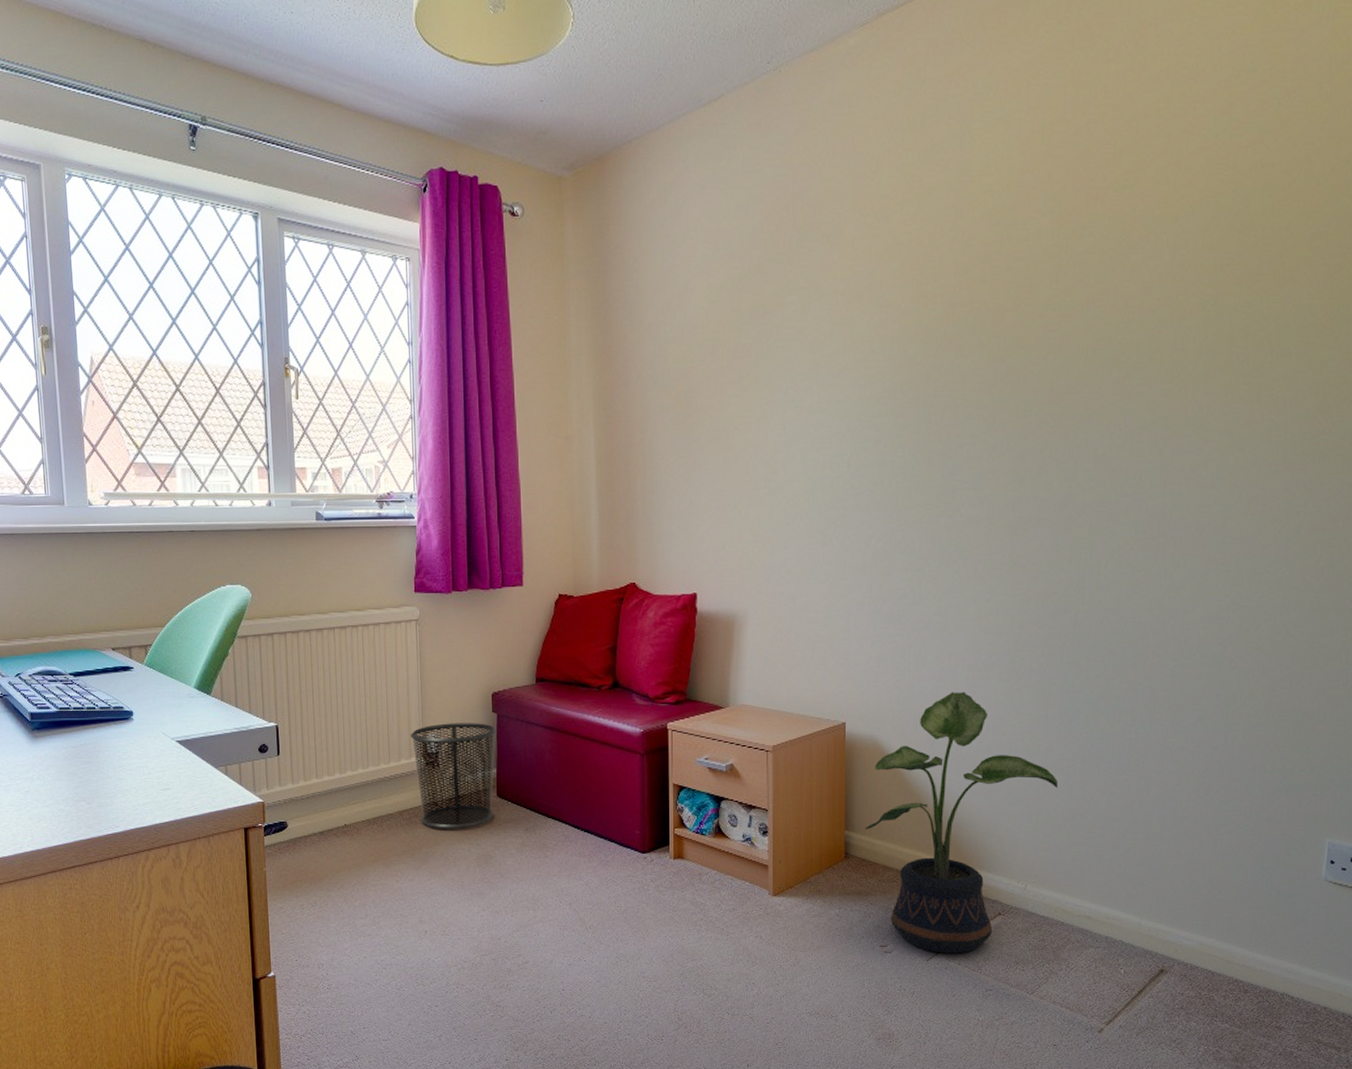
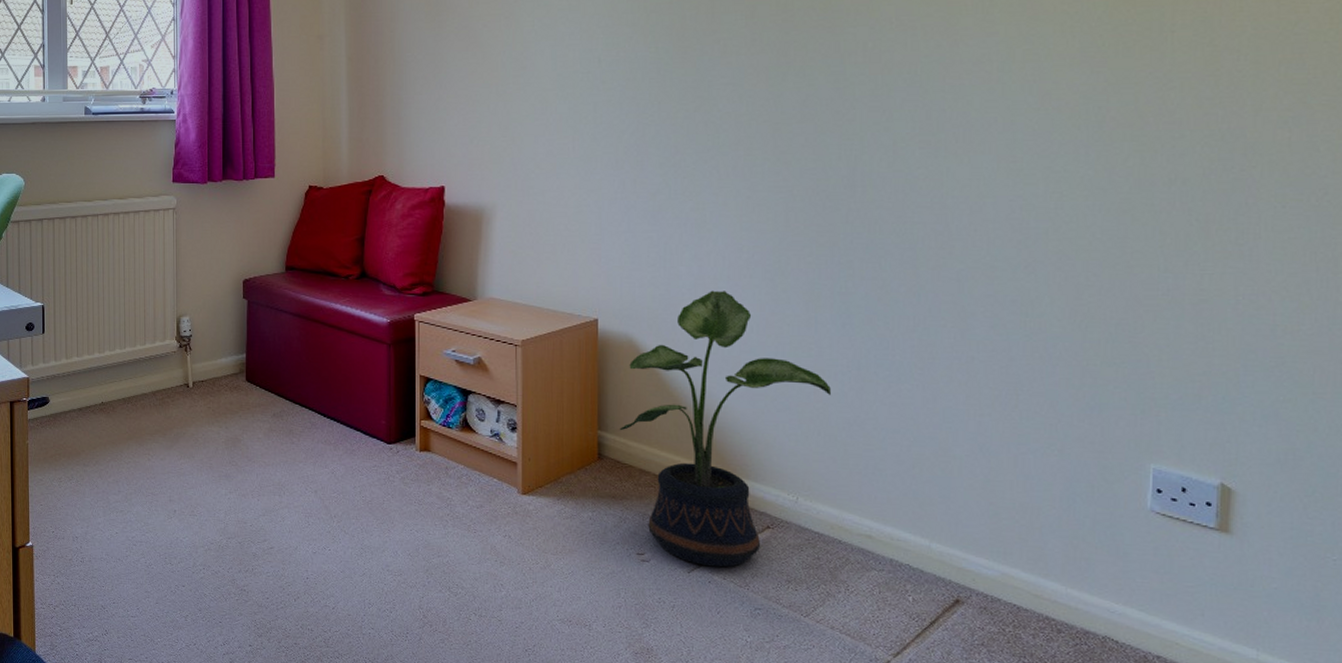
waste bin: present [411,723,497,829] -> none [165,308,247,412]

